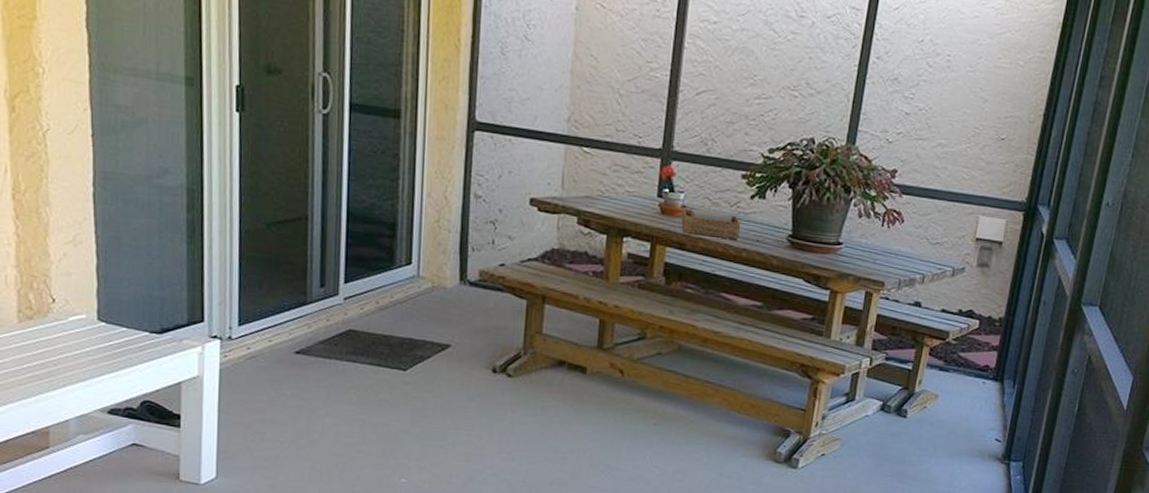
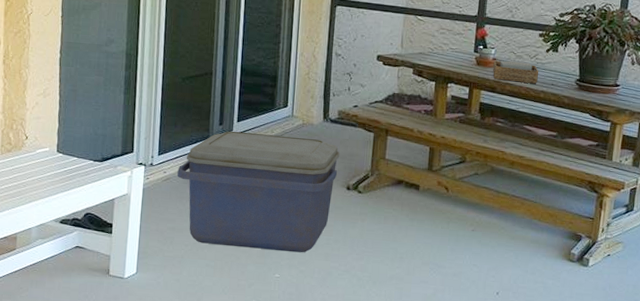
cooler: none [265,295,483,452] -> present [177,131,340,253]

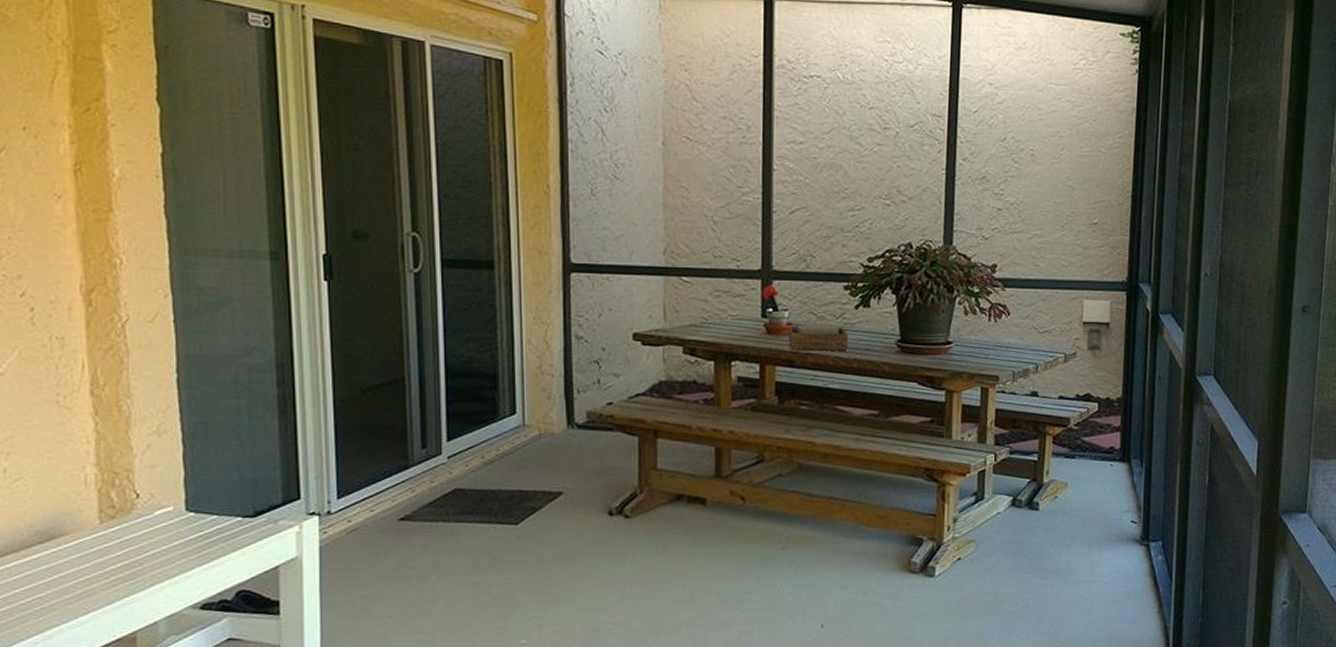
cooler: present [177,131,340,253] -> none [367,452,595,612]

